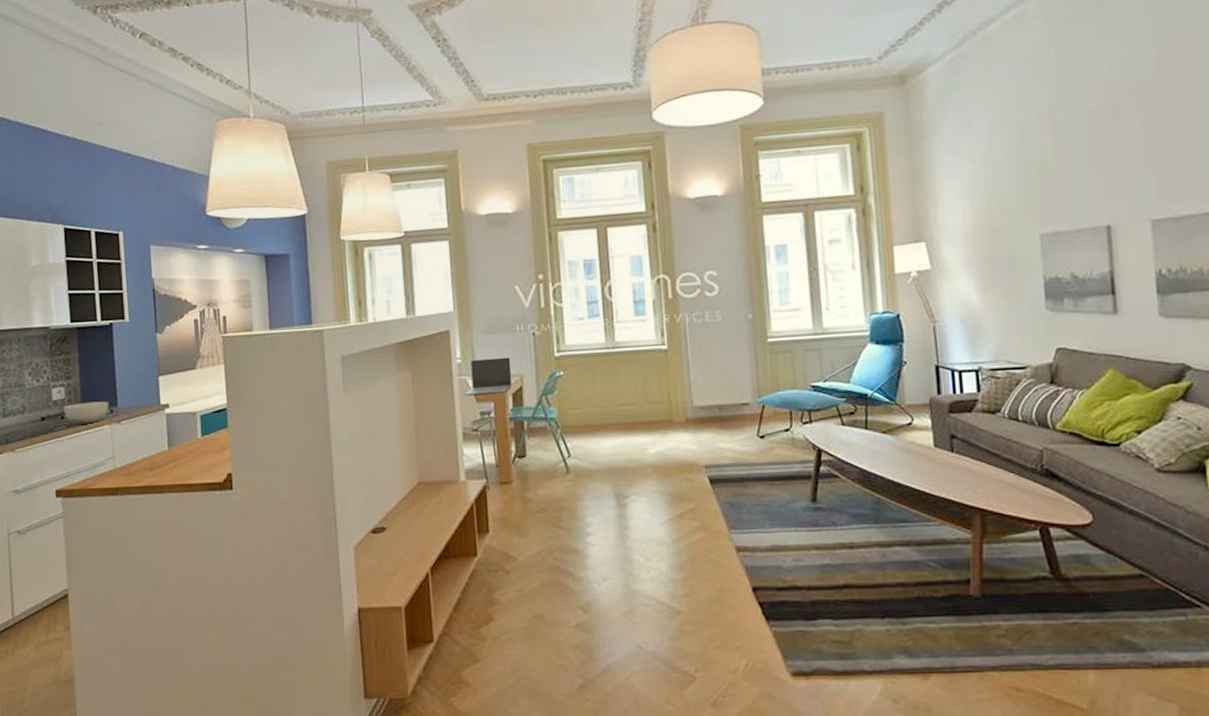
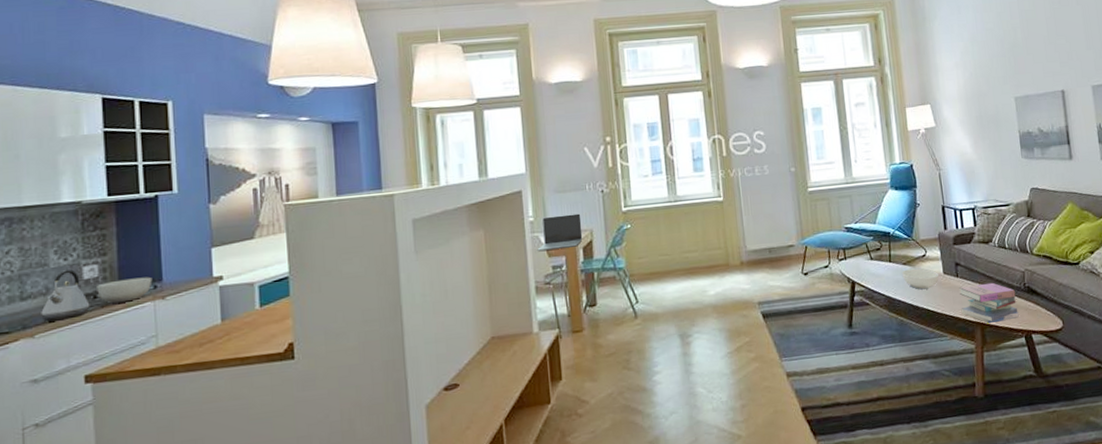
kettle: none [19,390,59,438] -> present [41,269,90,322]
bowl: none [881,438,929,464] -> present [902,268,940,290]
books: none [954,461,1033,511] -> present [959,282,1019,324]

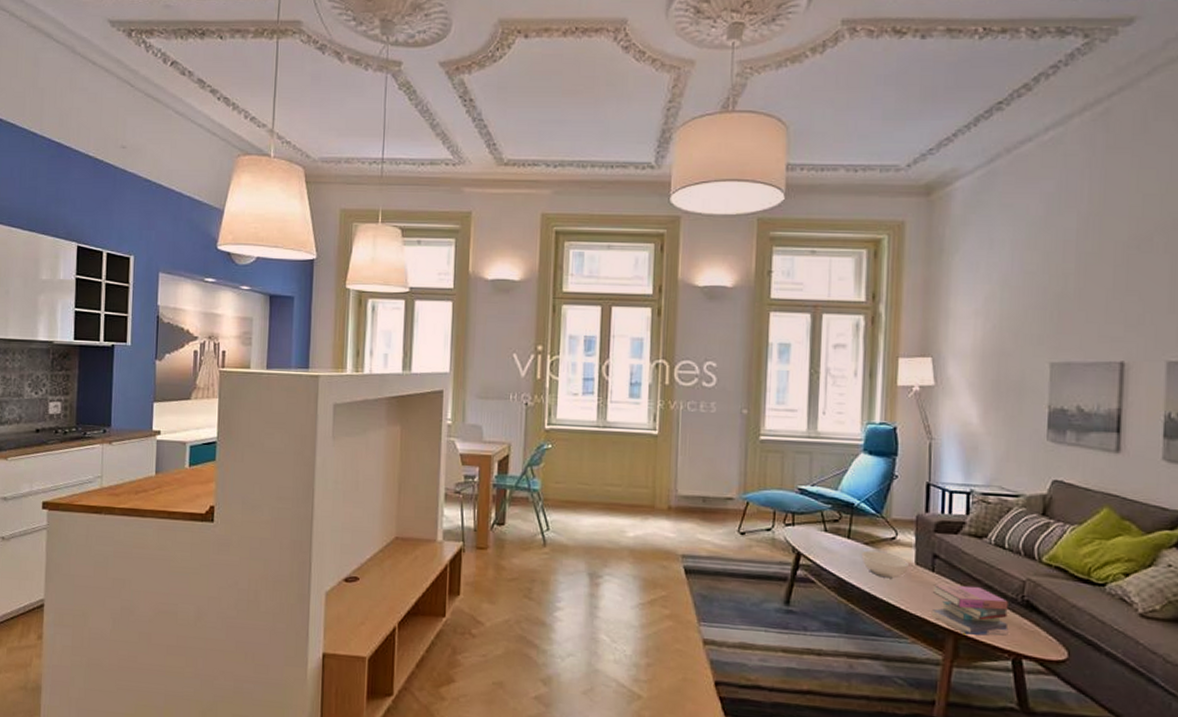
kettle: present [41,269,90,322] -> none [14,402,52,449]
bowl: present [97,276,153,304] -> none [58,419,103,441]
laptop: present [537,213,583,252] -> none [451,422,501,459]

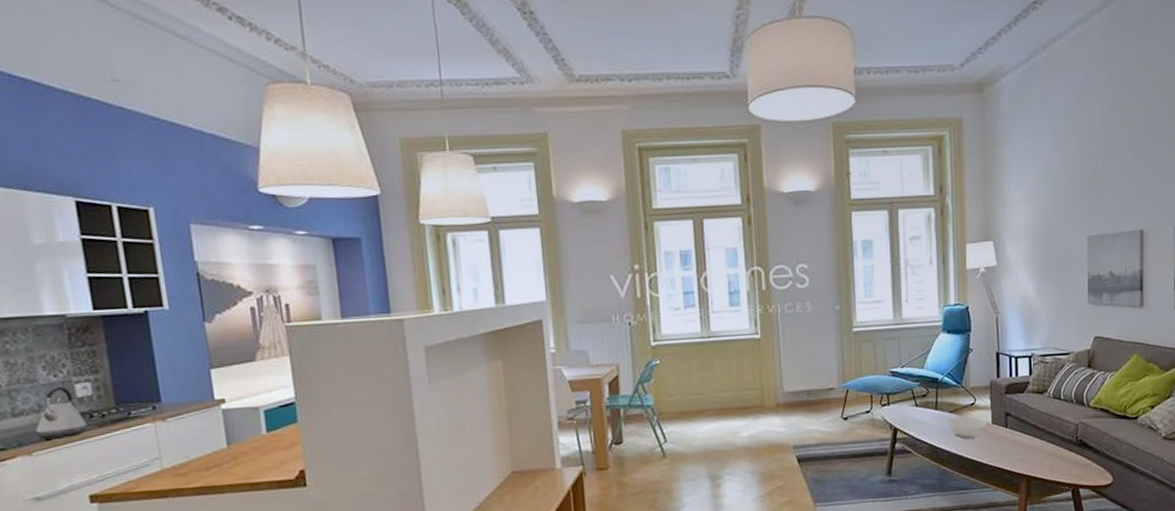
kettle: none [14,402,52,449] -> present [35,385,87,440]
books: present [931,584,1009,636] -> none [1007,434,1068,477]

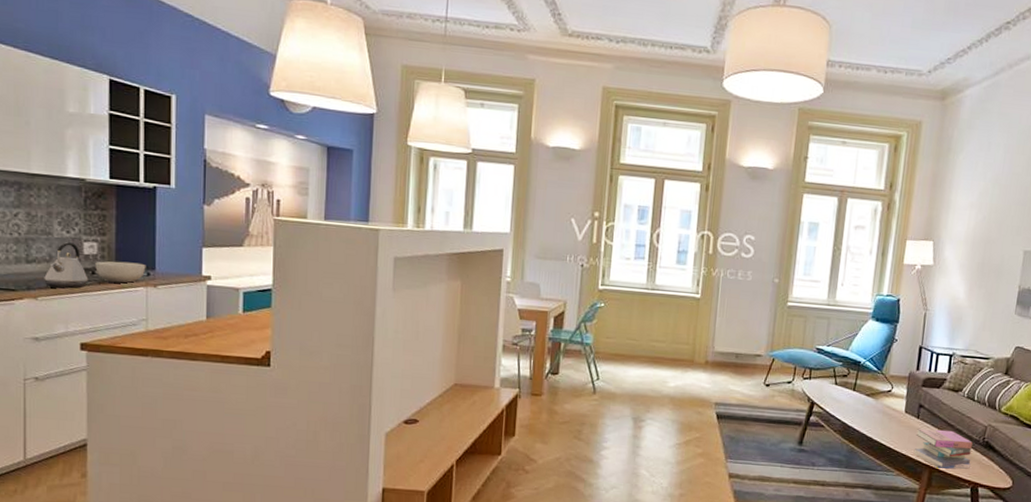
bowl: none [92,397,151,424] -> present [95,261,146,284]
bowl: present [948,417,988,439] -> none [863,400,901,424]
books: none [1007,434,1068,477] -> present [913,429,973,469]

